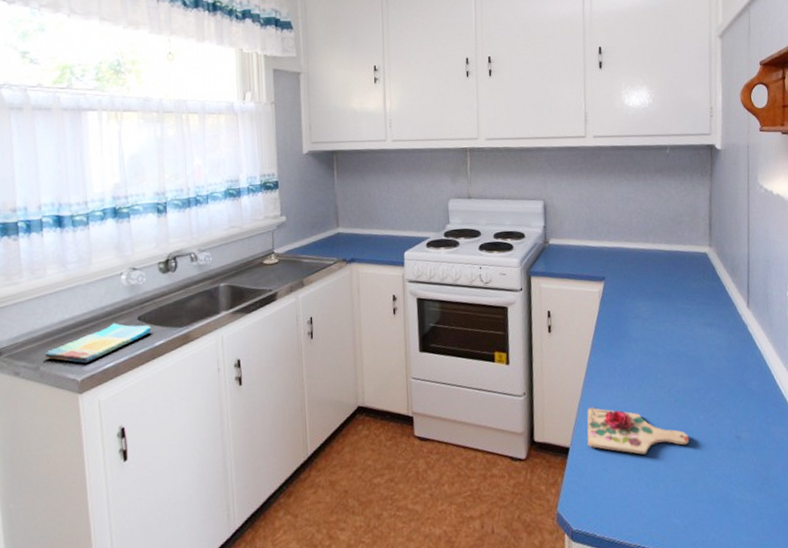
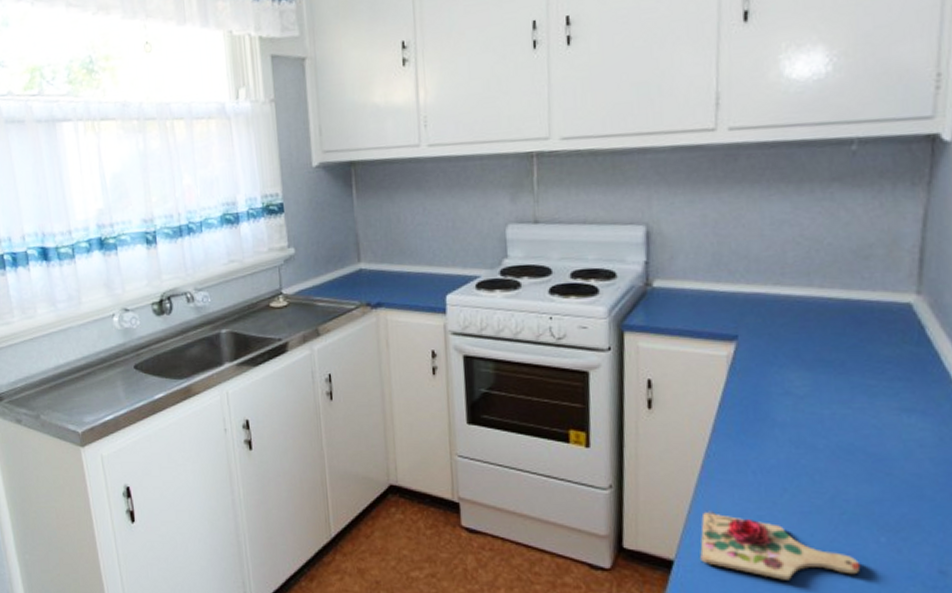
dish towel: present [45,323,152,363] -> none [44,371,150,413]

